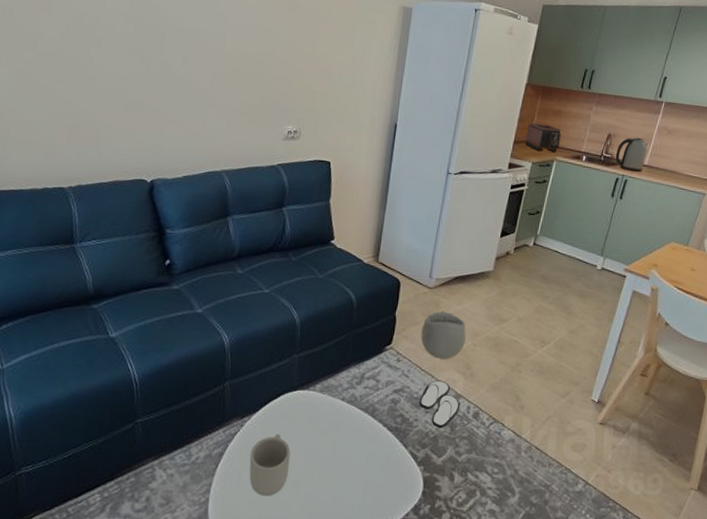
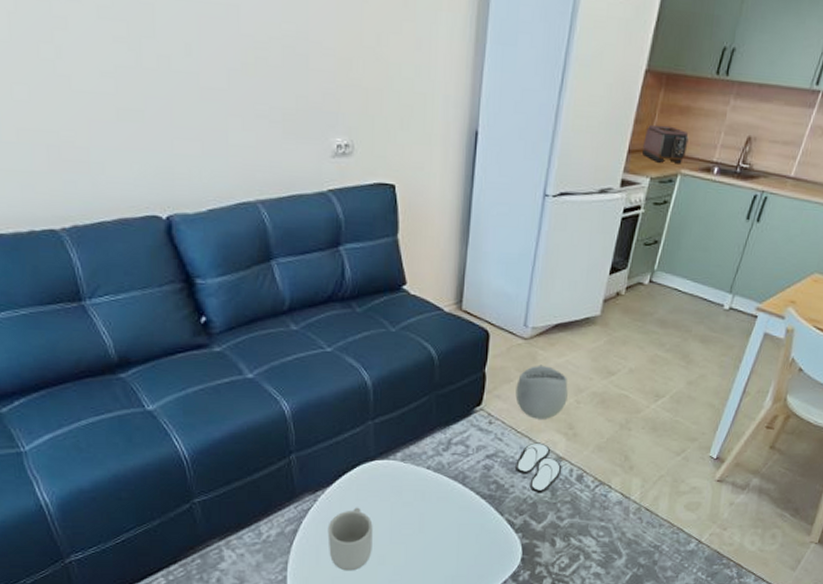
kettle: present [615,137,648,172] -> none [754,140,797,186]

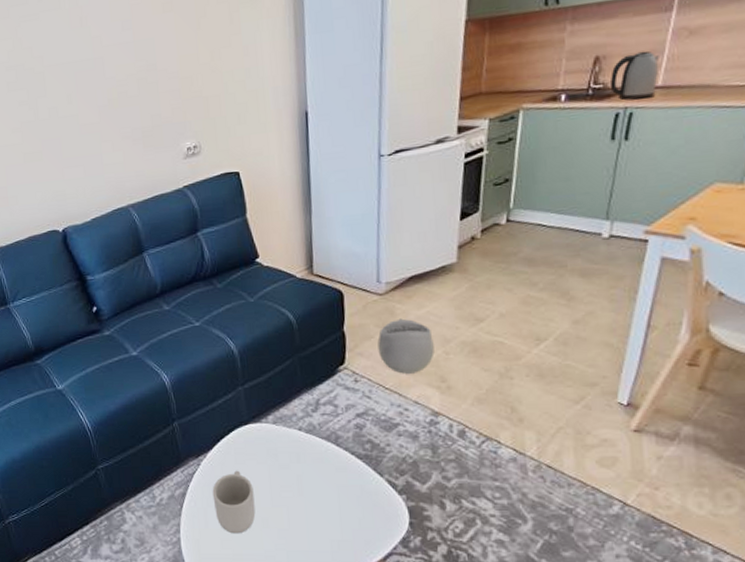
slippers: present [515,442,561,493] -> none [388,398,439,452]
toaster: present [642,124,689,164] -> none [475,65,526,103]
kettle: none [754,140,797,186] -> present [609,51,659,101]

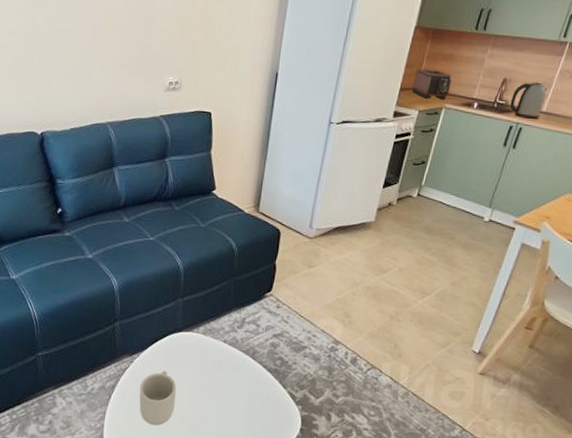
ball: present [377,318,435,374] -> none [300,260,346,307]
toaster: none [475,65,526,103] -> present [412,68,452,100]

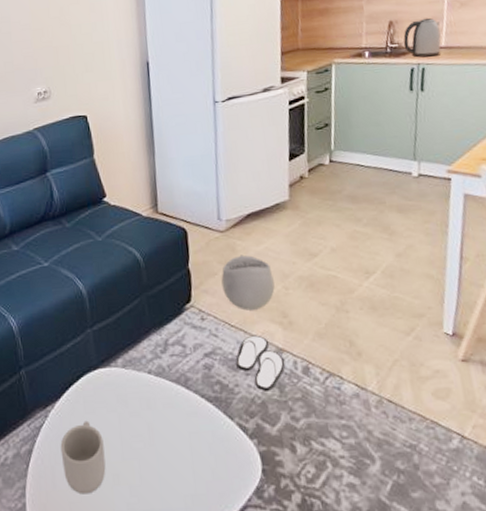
slippers: none [298,326,338,372] -> present [236,335,285,391]
ball: none [300,260,346,307] -> present [221,255,275,311]
toaster: present [412,68,452,100] -> none [293,26,335,58]

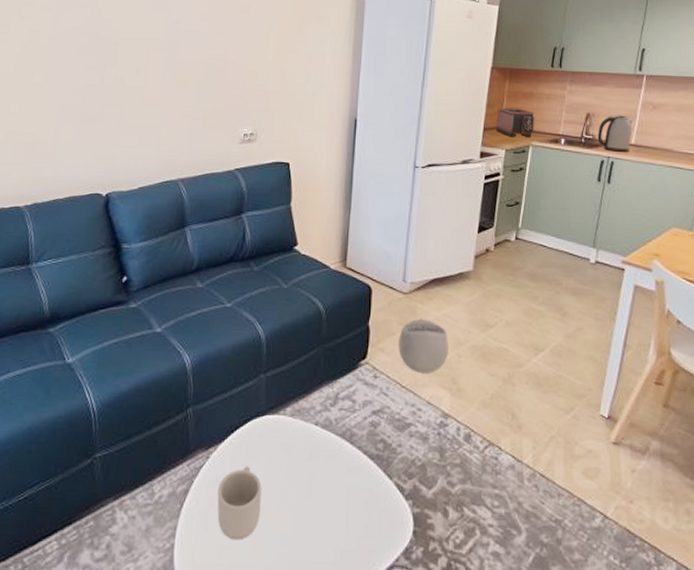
slippers: present [236,335,285,391] -> none [402,398,447,454]
toaster: none [293,26,335,58] -> present [496,107,535,138]

